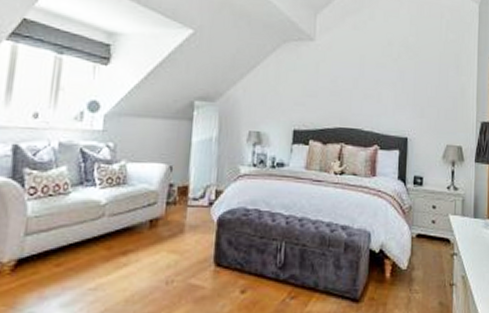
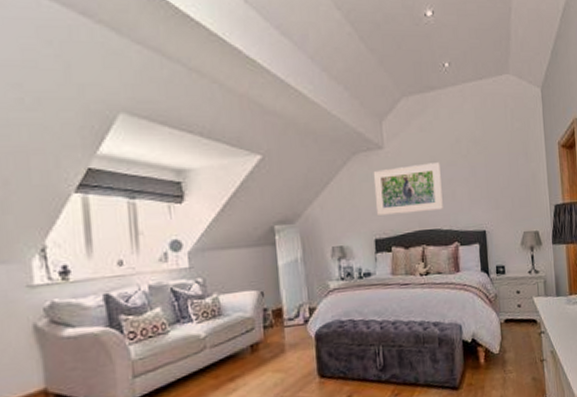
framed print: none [298,61,369,110] -> present [373,163,443,215]

